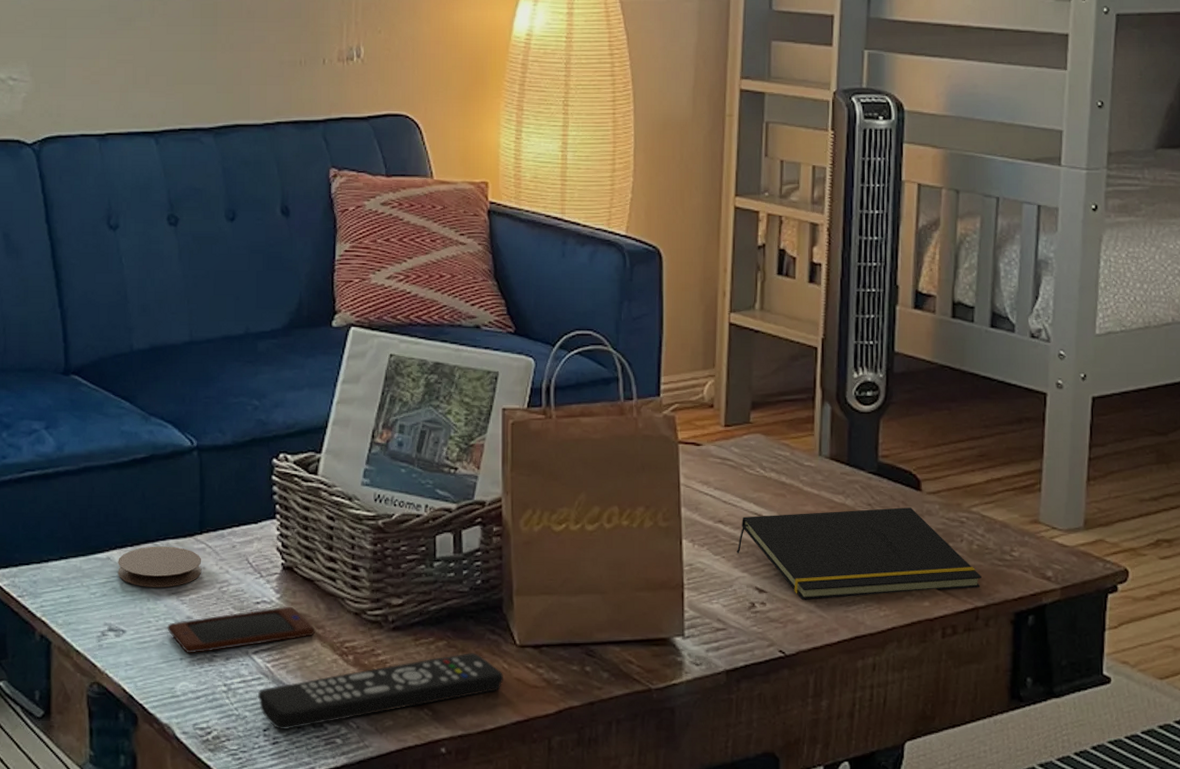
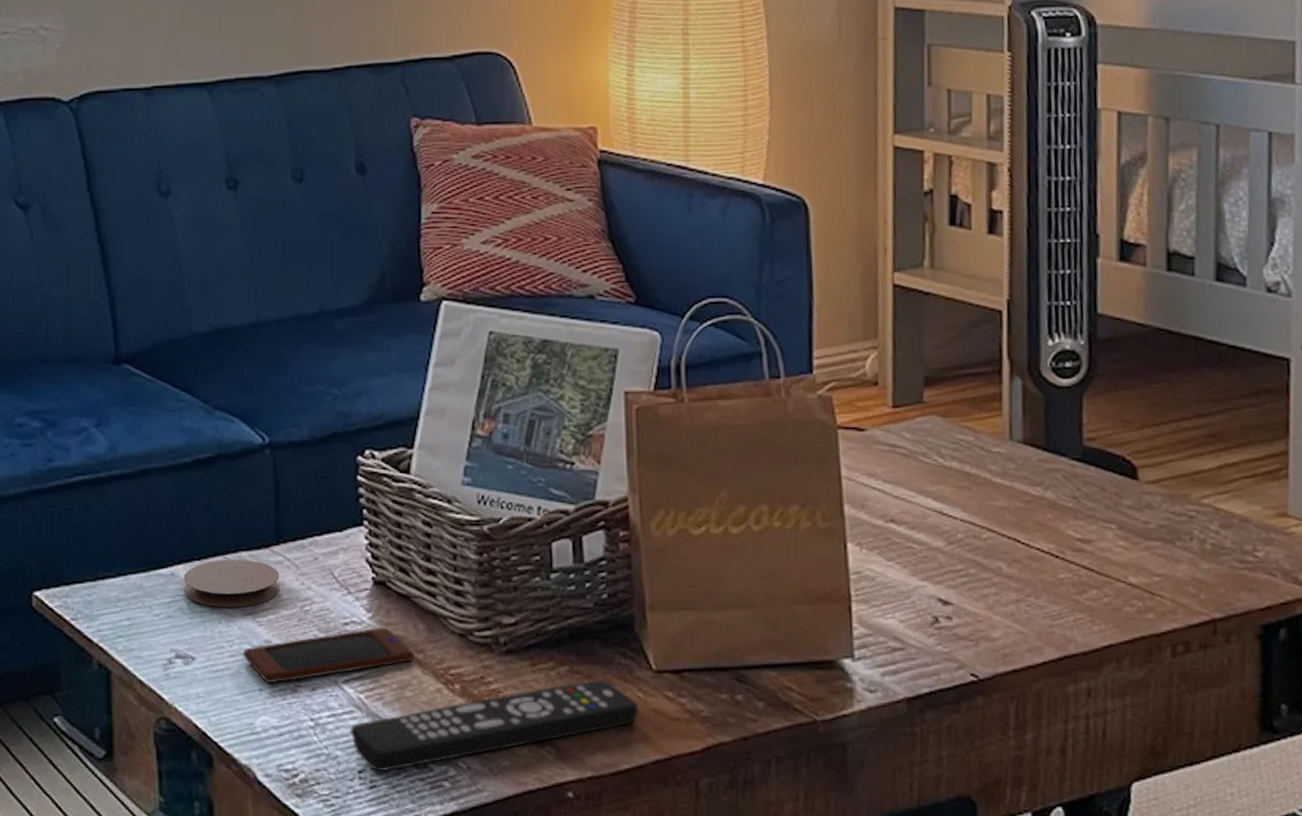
notepad: present [737,507,983,600] -> none [913,500,1220,613]

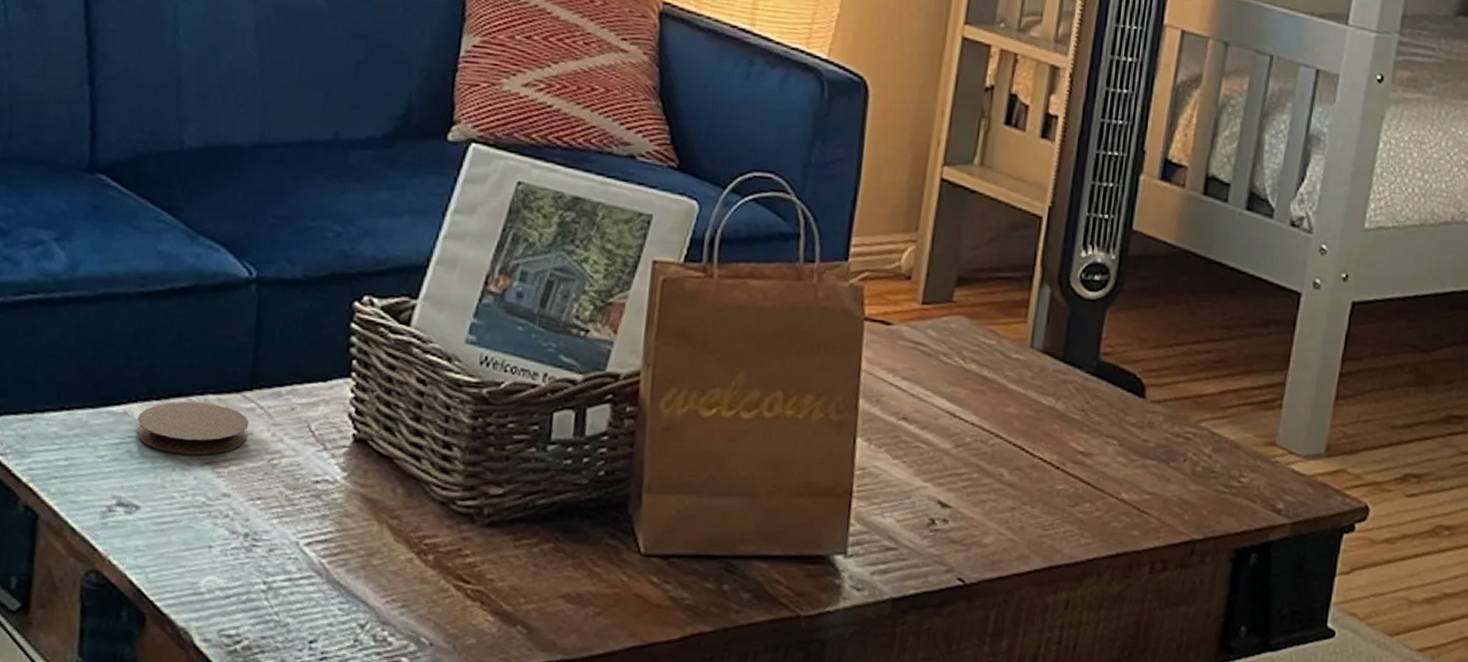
smartphone: present [242,627,415,684] -> none [195,488,389,541]
remote control: present [350,678,640,772] -> none [305,559,621,644]

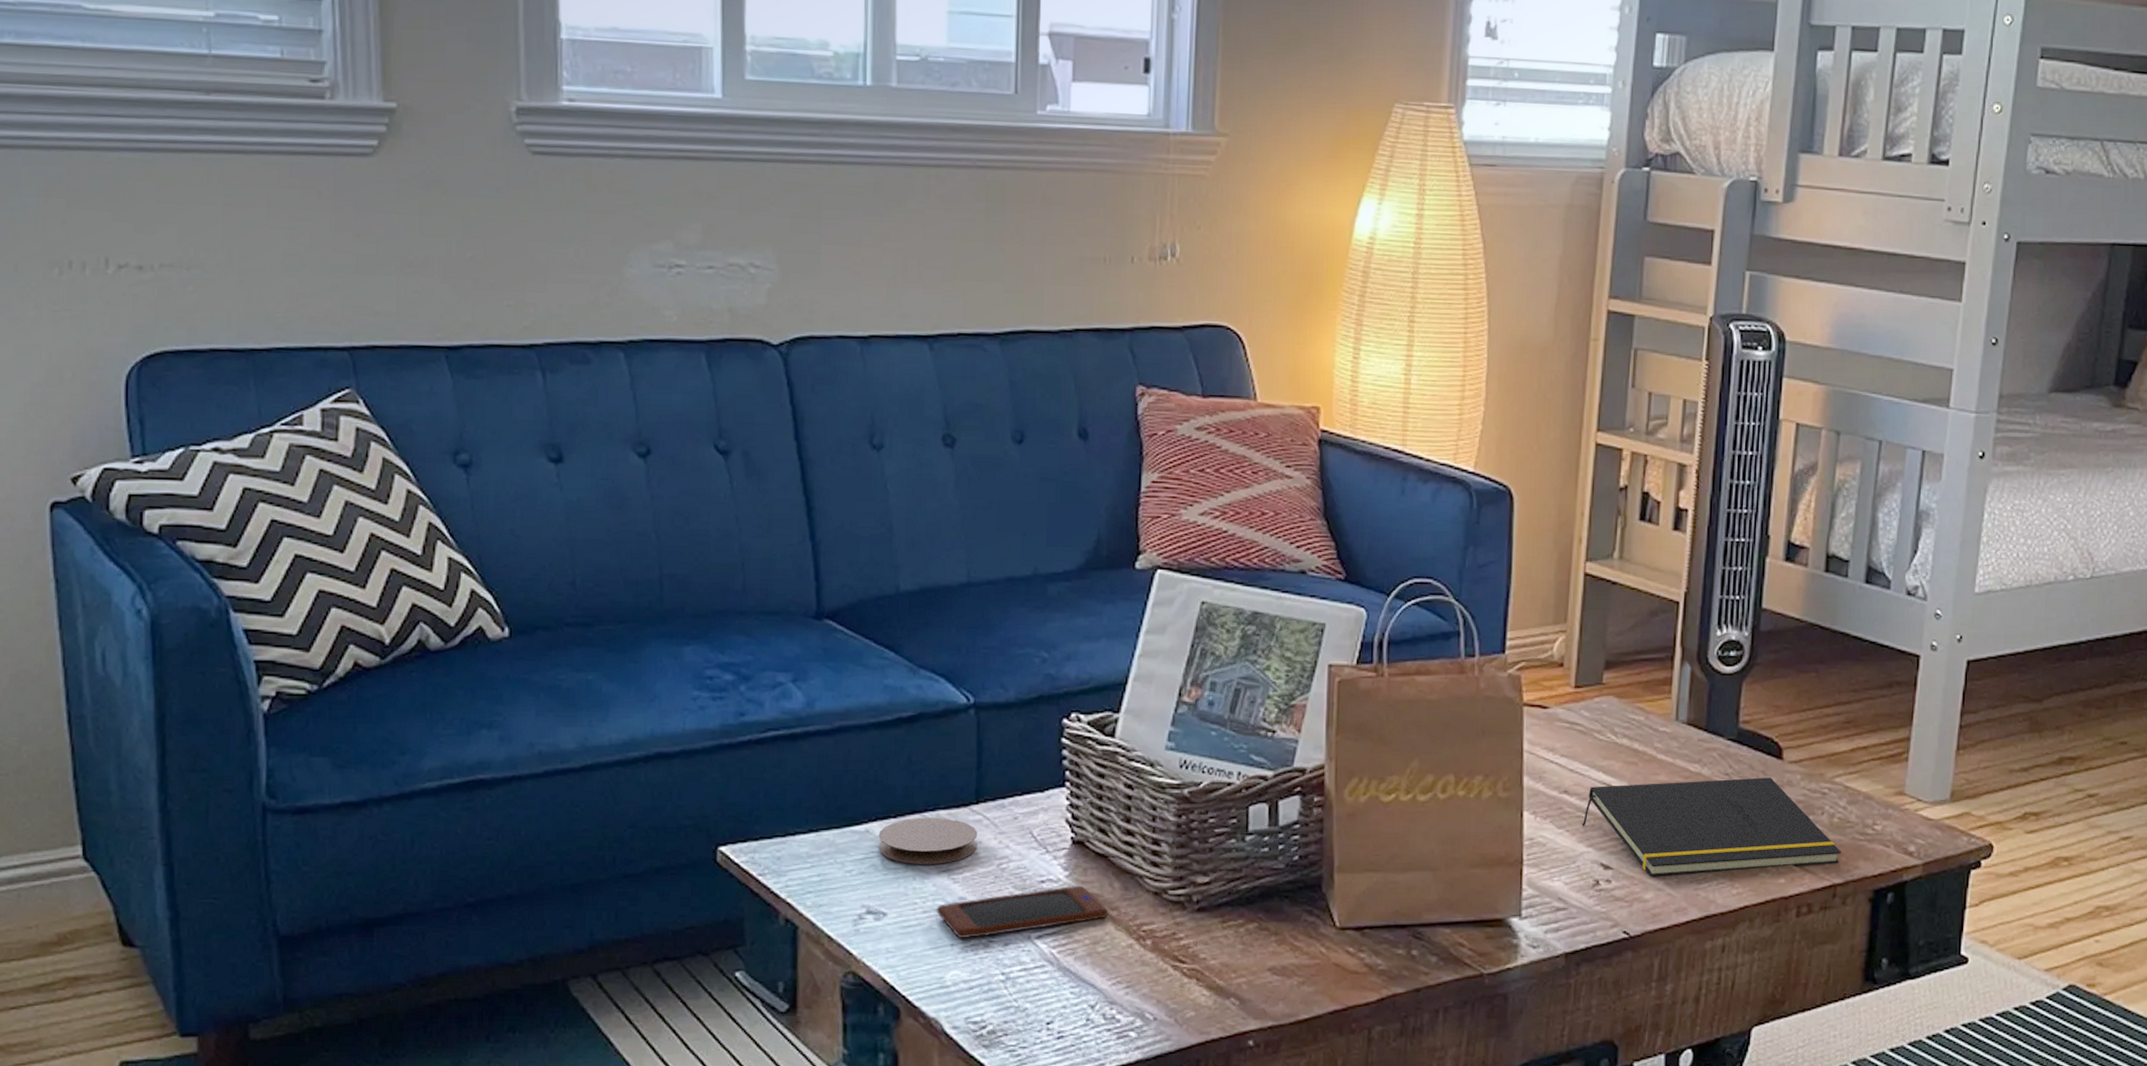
smartphone: none [195,488,389,541] -> present [936,885,1109,939]
notepad: none [920,414,1204,520] -> present [1582,777,1842,877]

